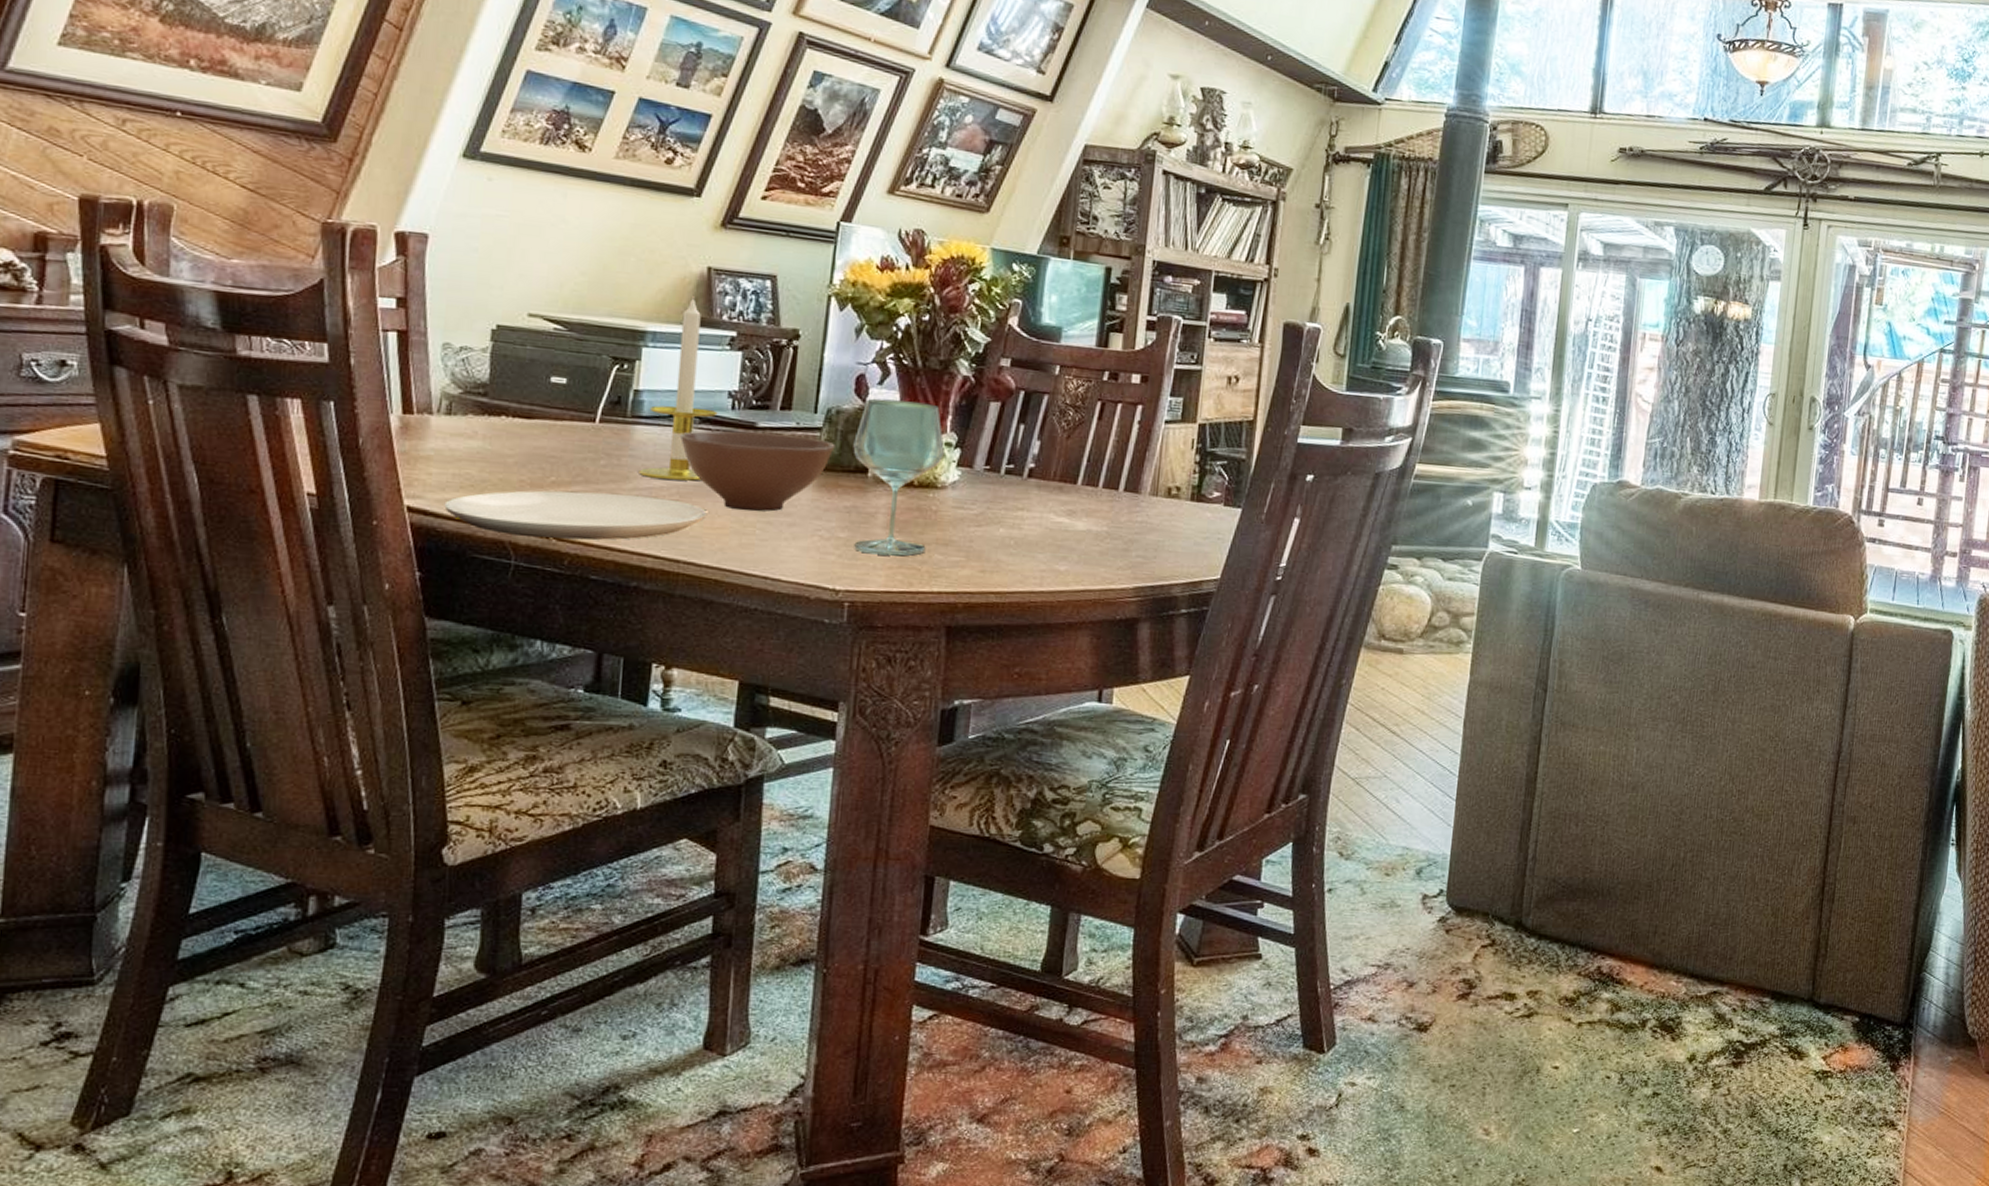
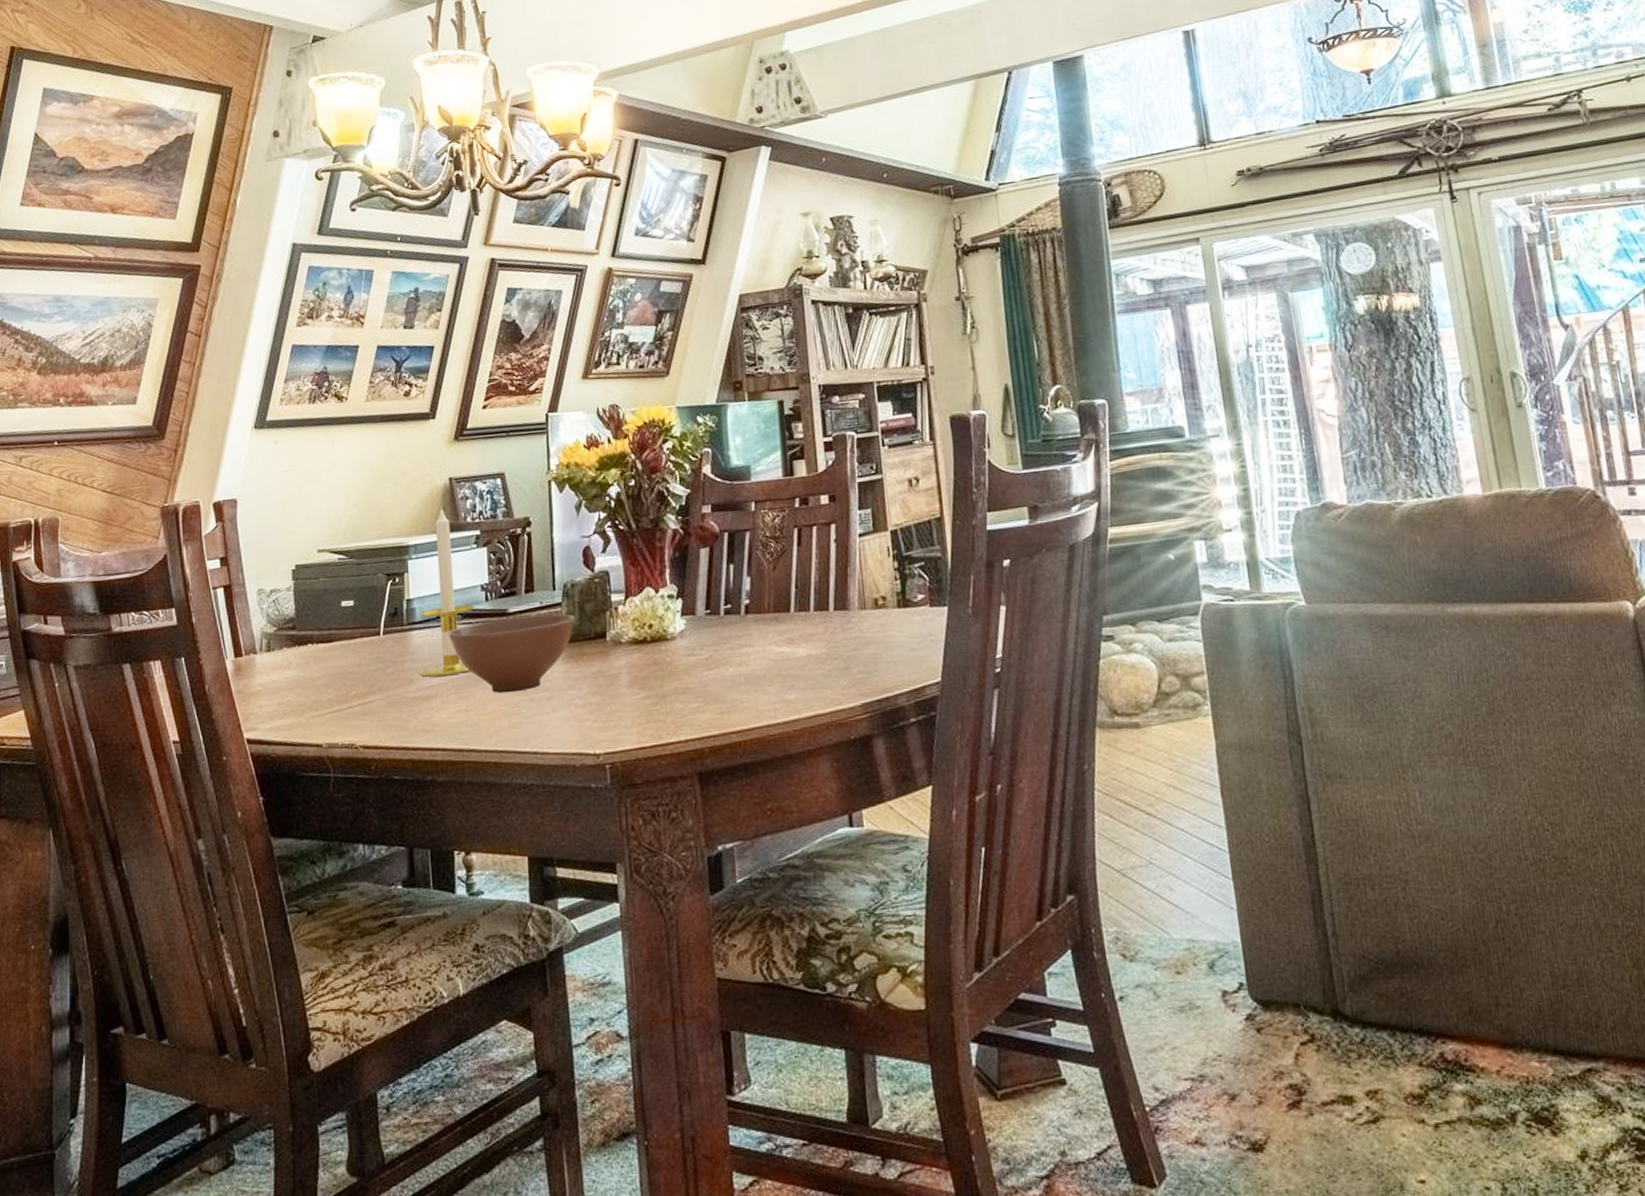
plate: present [444,490,706,540] -> none [274,693,479,750]
wine glass: present [852,398,945,556] -> none [589,561,668,714]

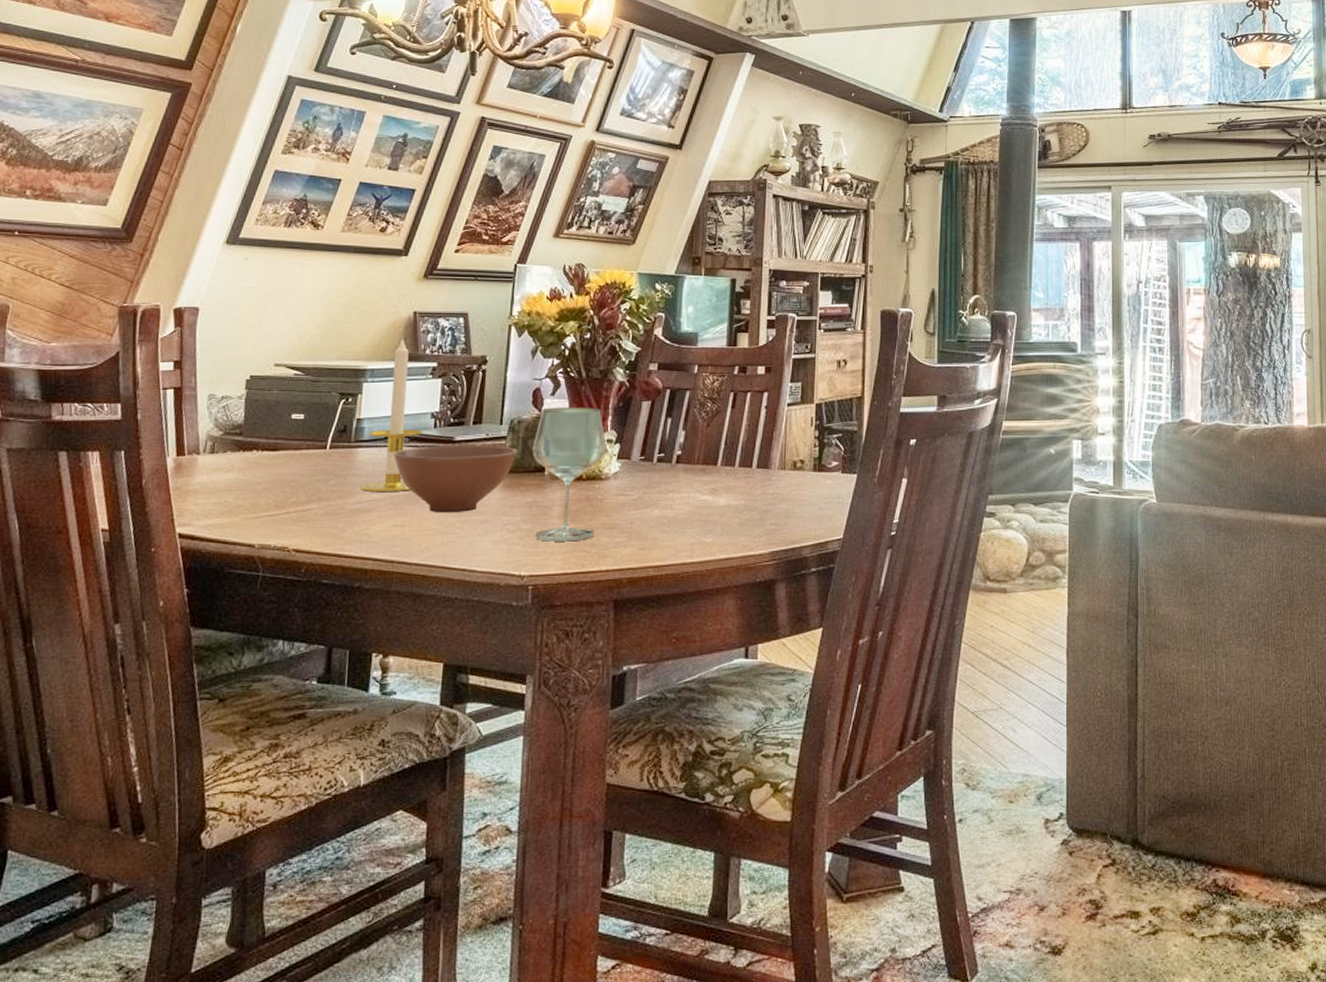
wine glass: none [589,561,668,714] -> present [532,407,606,542]

